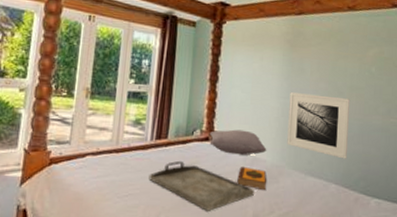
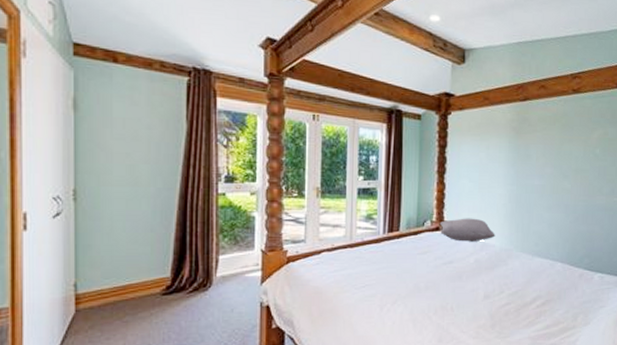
serving tray: present [149,160,254,211] -> none [384,251,485,295]
hardback book: present [237,166,267,191] -> none [468,251,497,273]
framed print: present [287,92,351,159] -> none [514,179,575,239]

